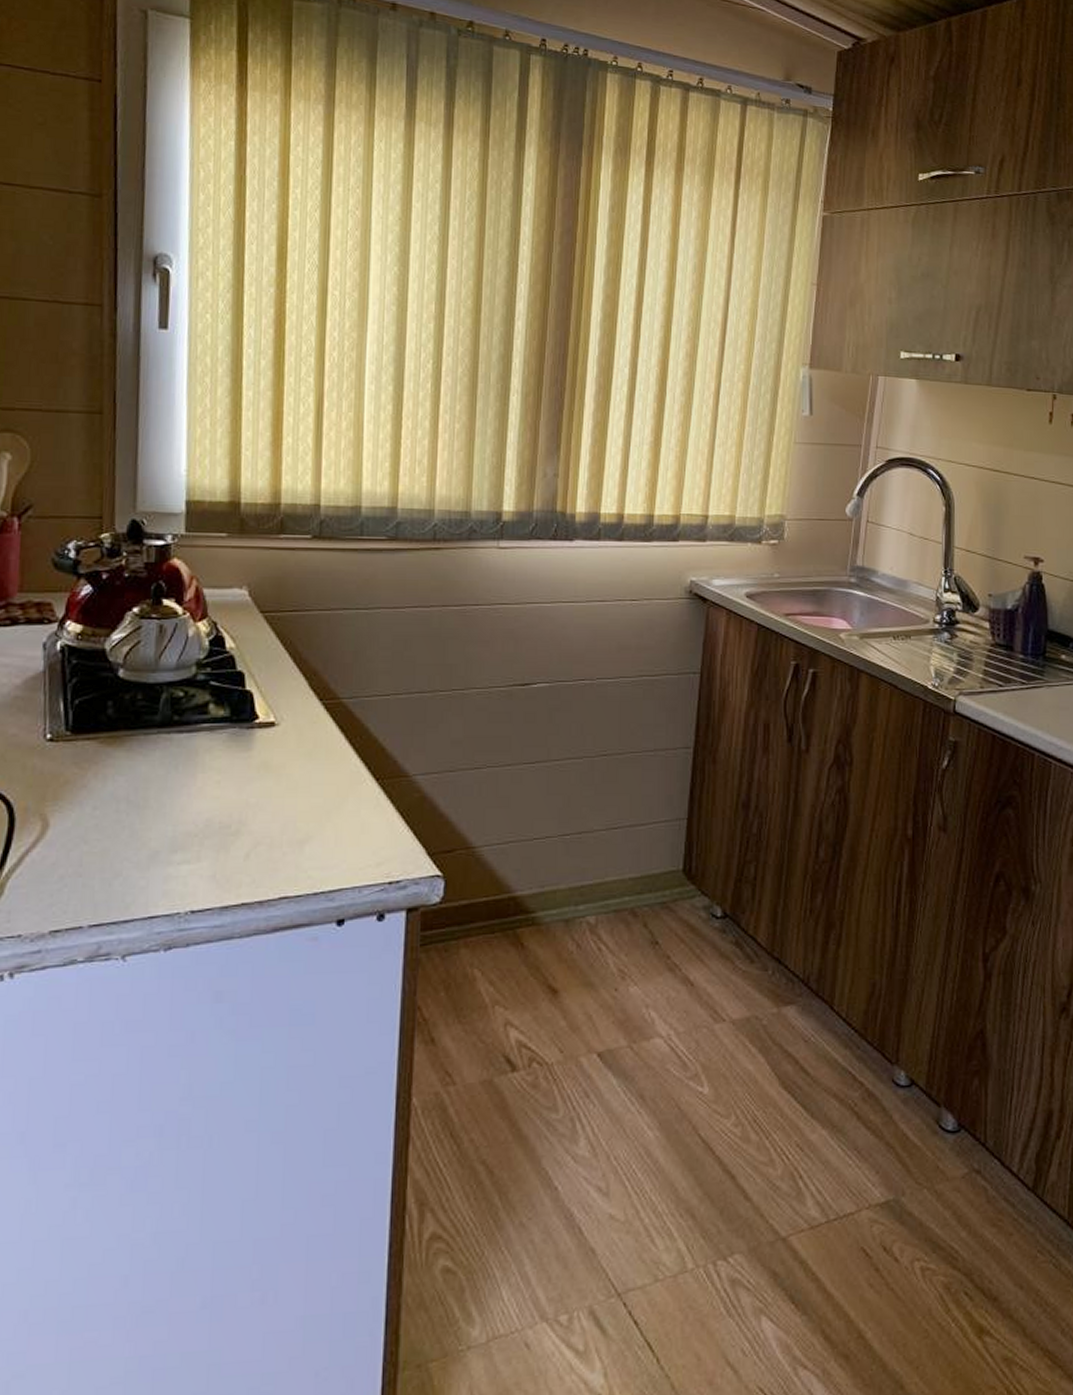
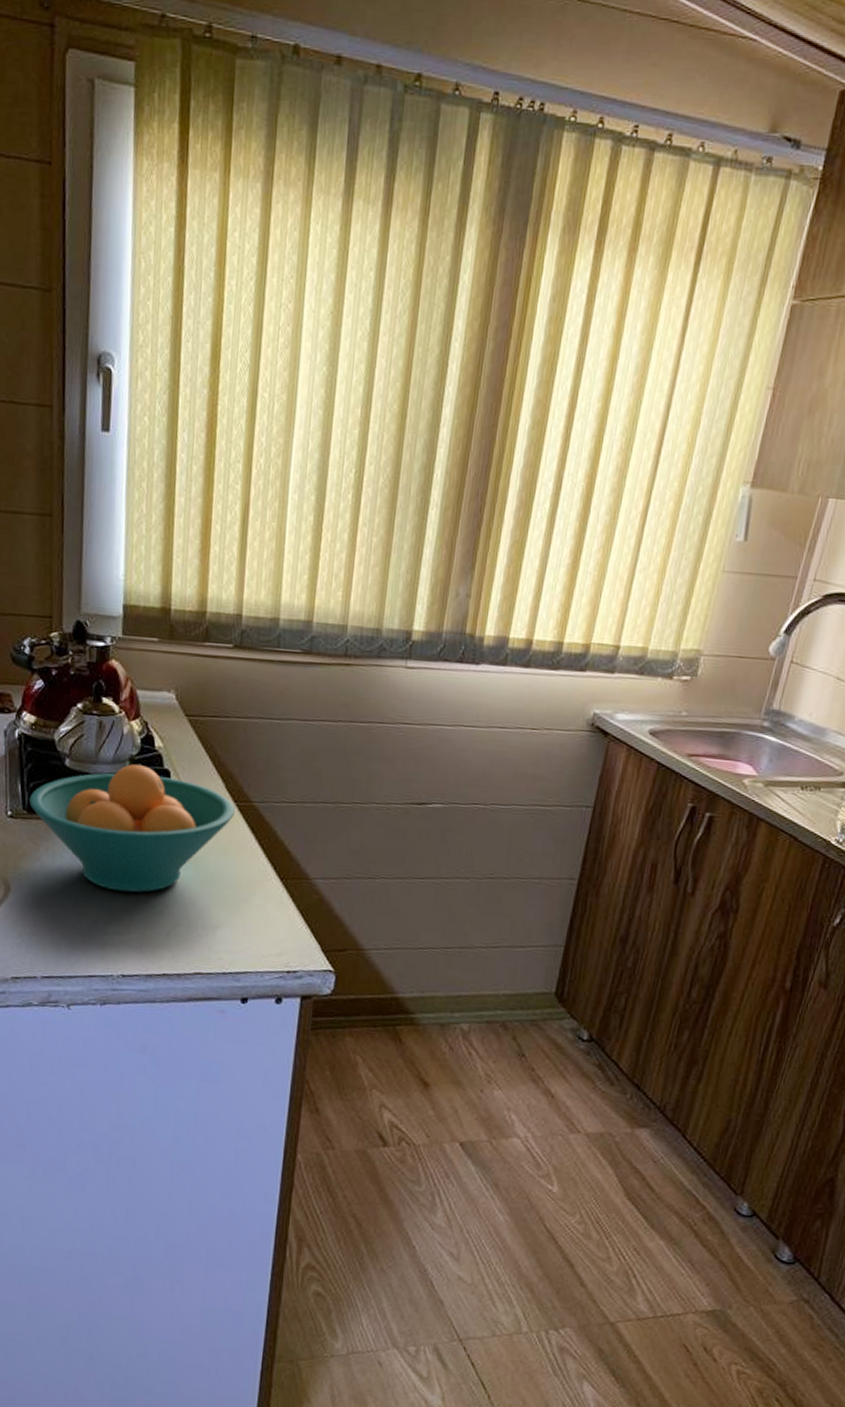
fruit bowl: none [74,669,320,814] -> present [29,764,235,893]

